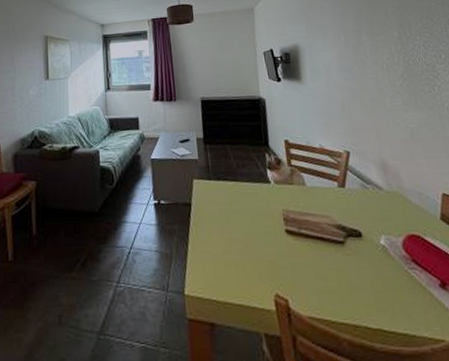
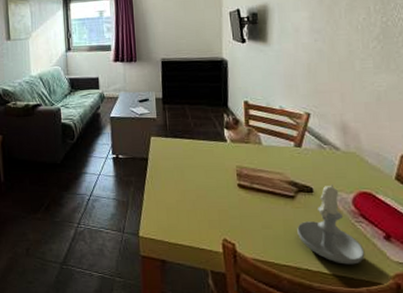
candle: none [350,227,424,320] -> present [297,184,365,265]

